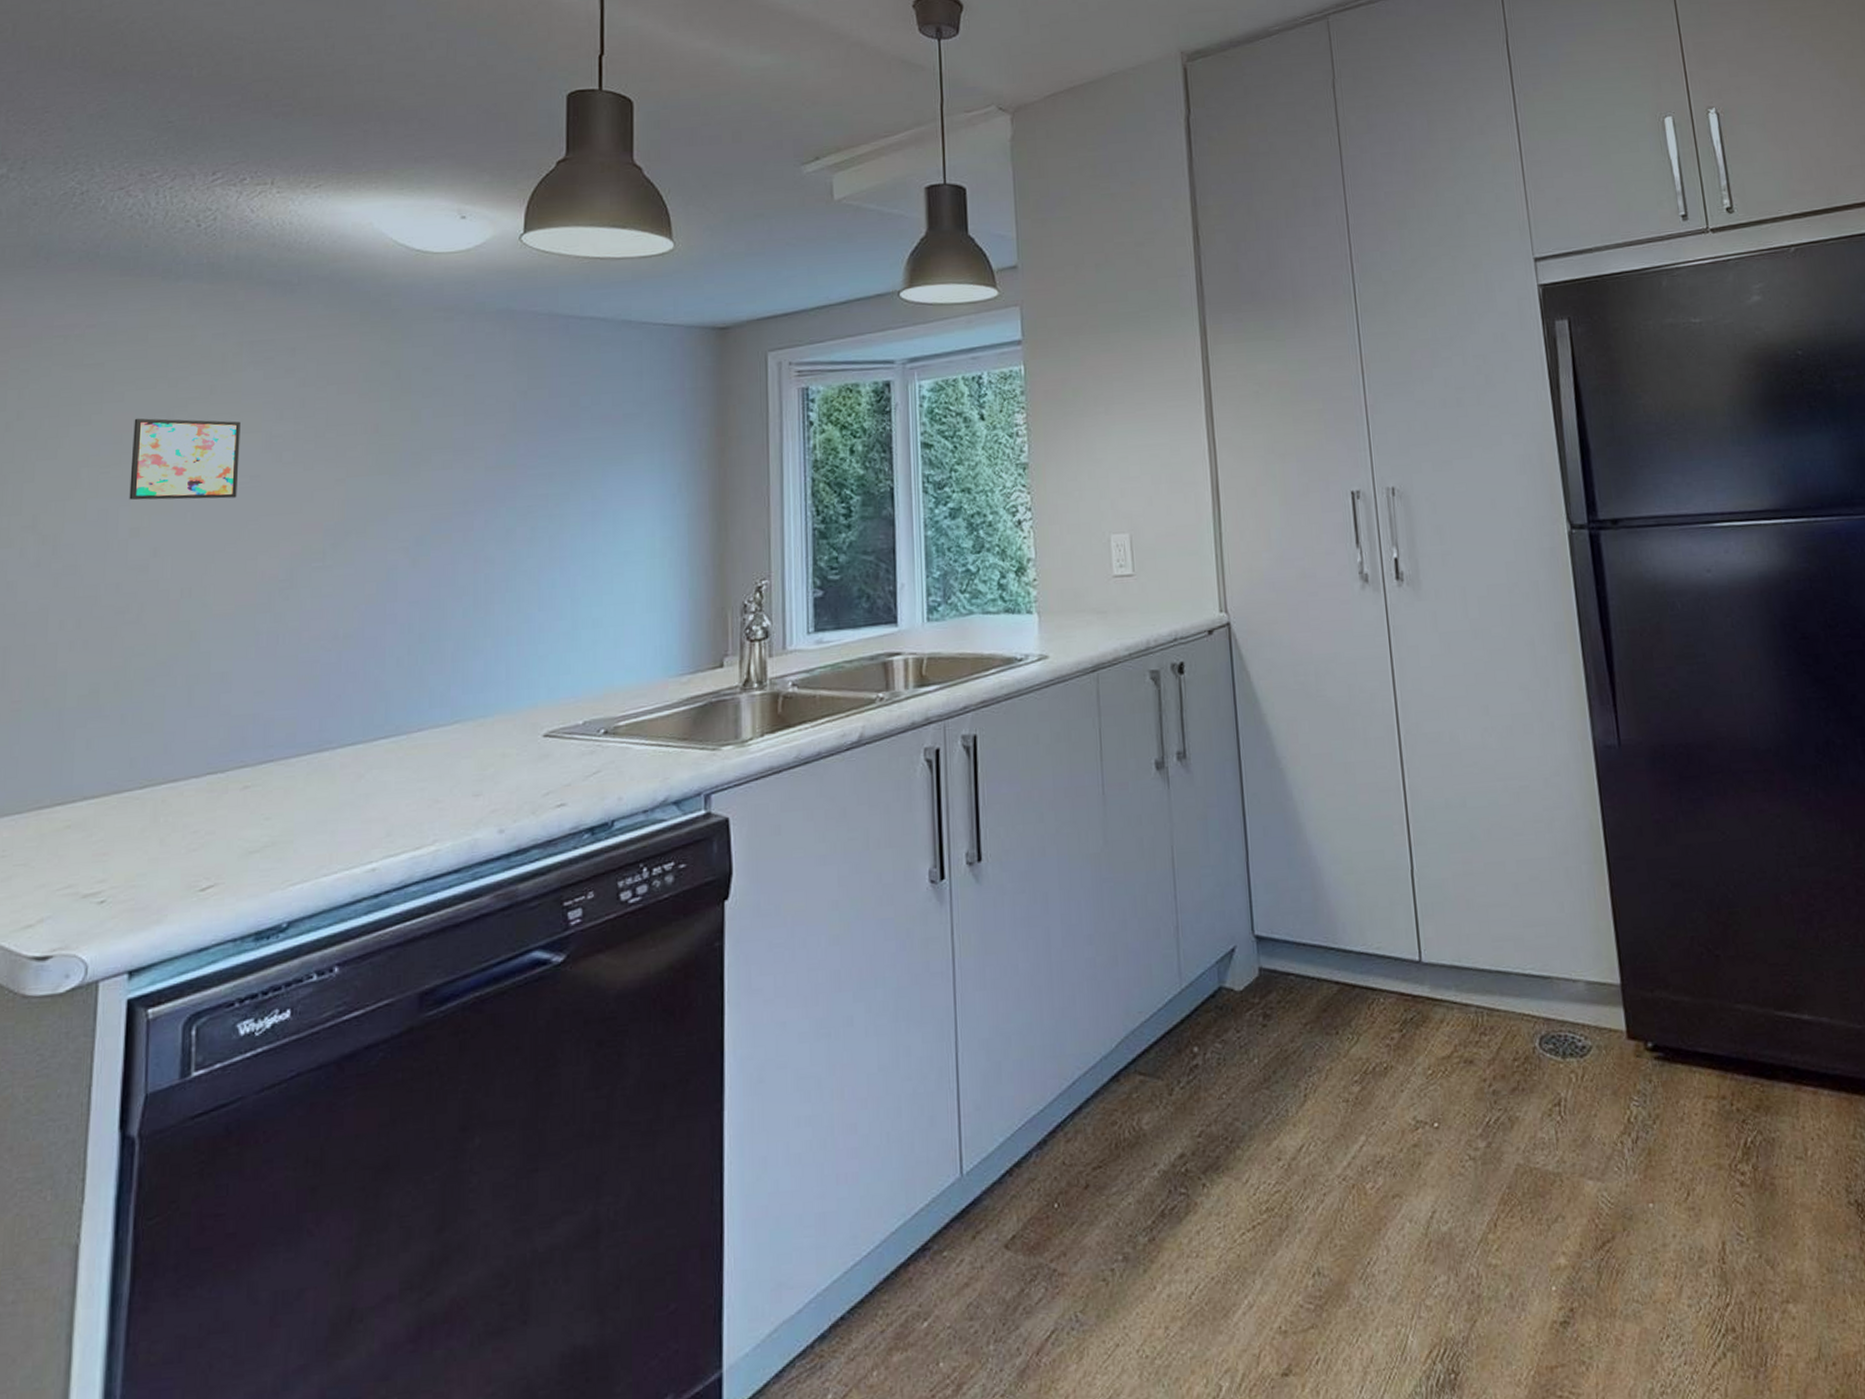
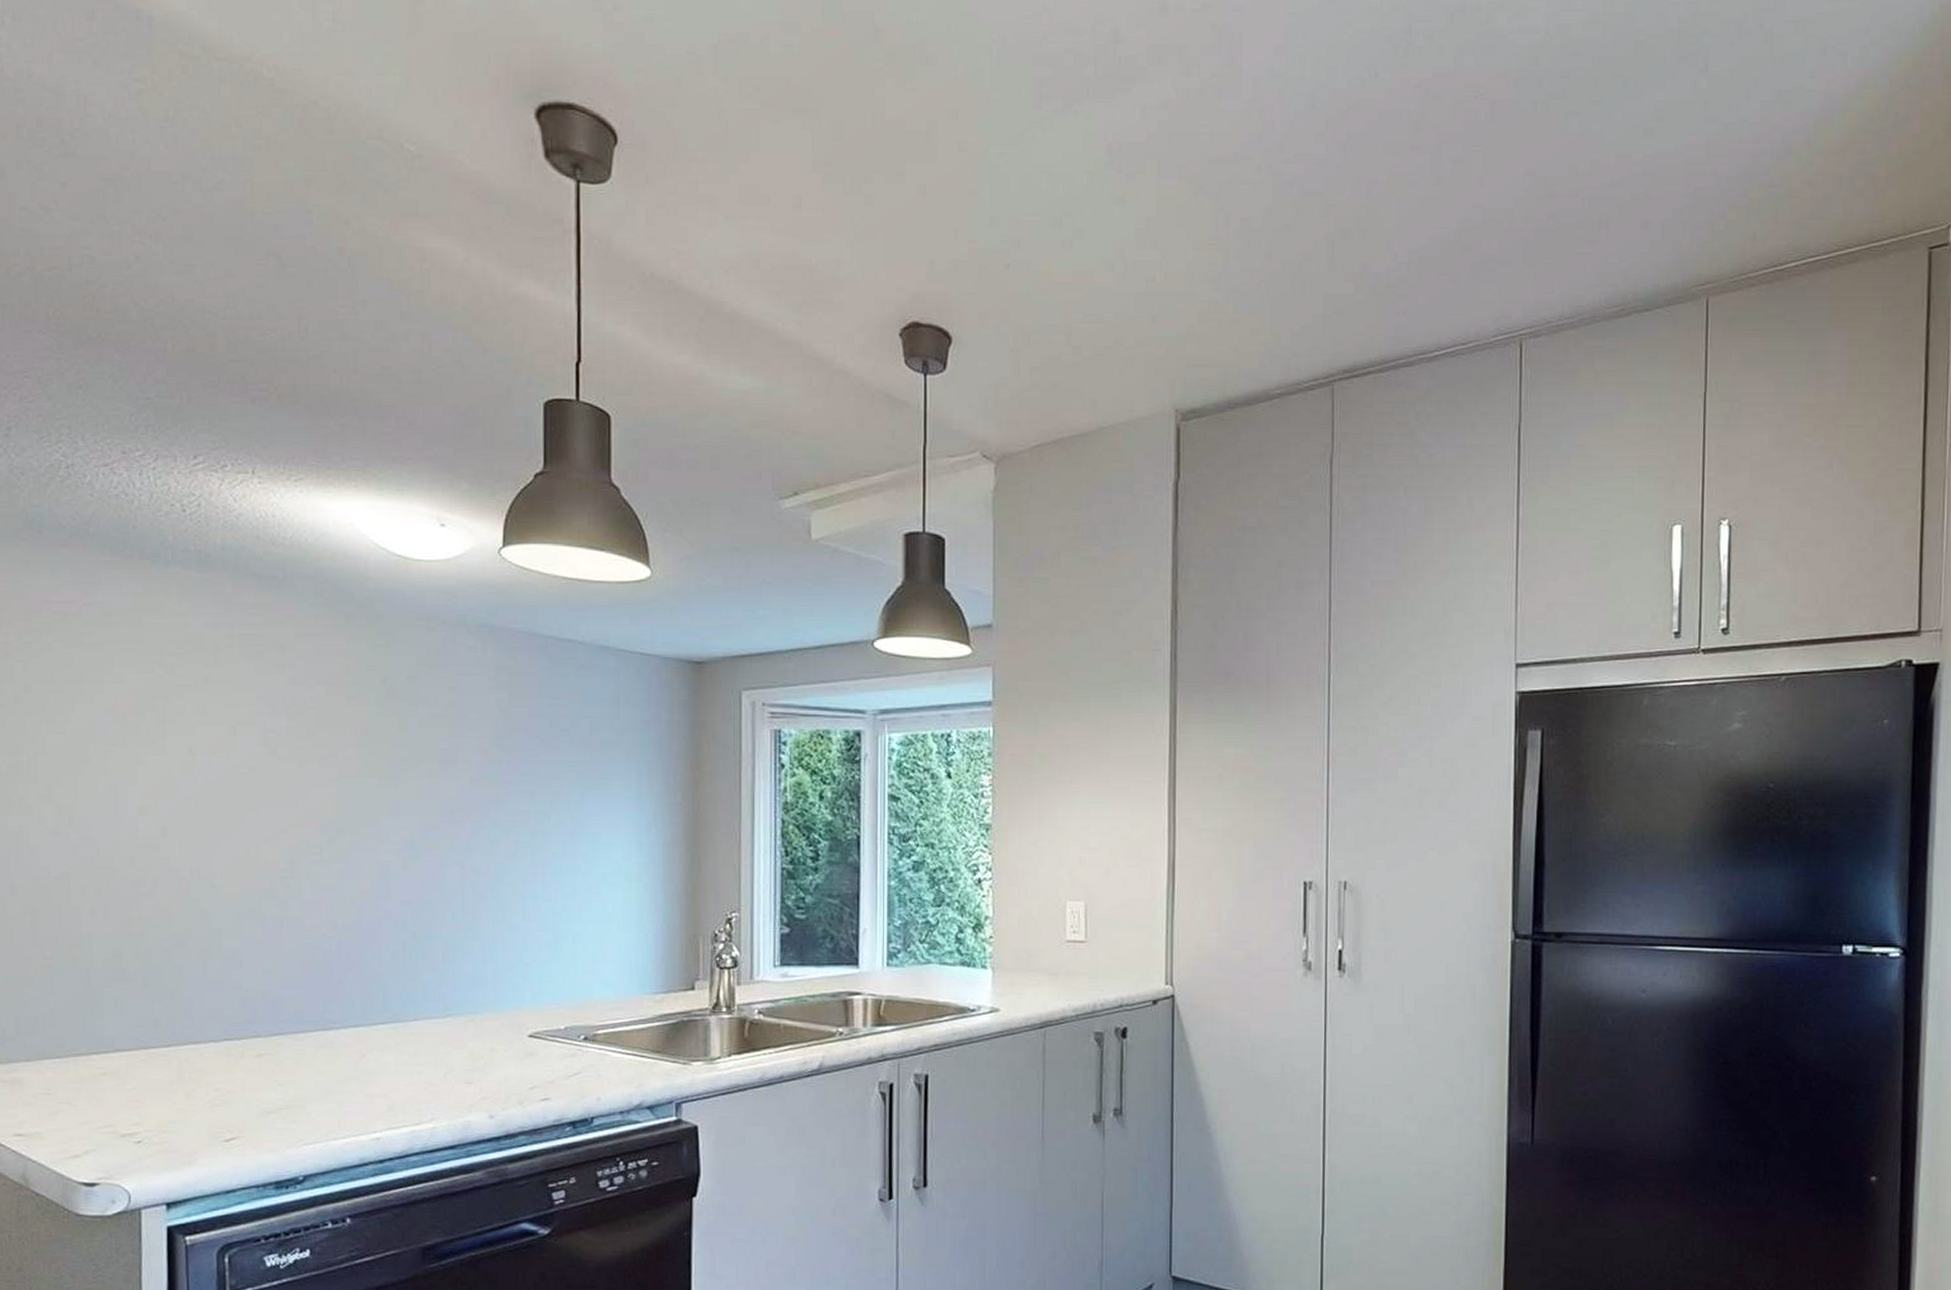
wall art: present [129,418,241,500] -> none [135,700,237,787]

